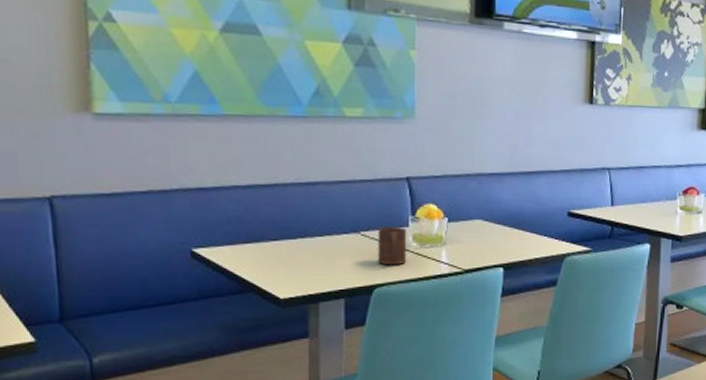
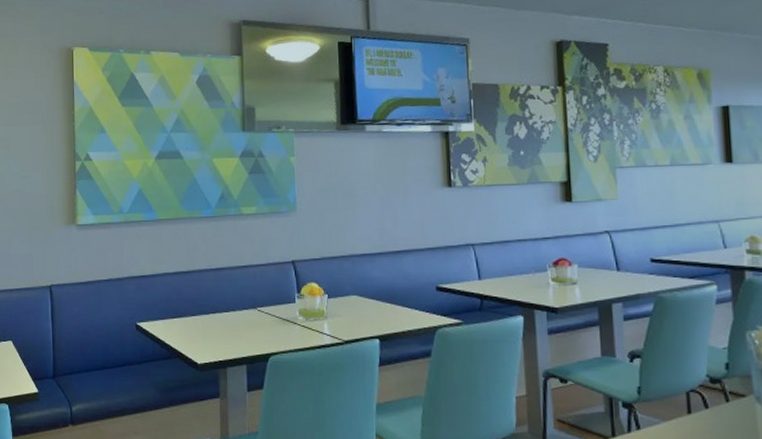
cup: present [377,227,407,266] -> none [270,304,295,337]

